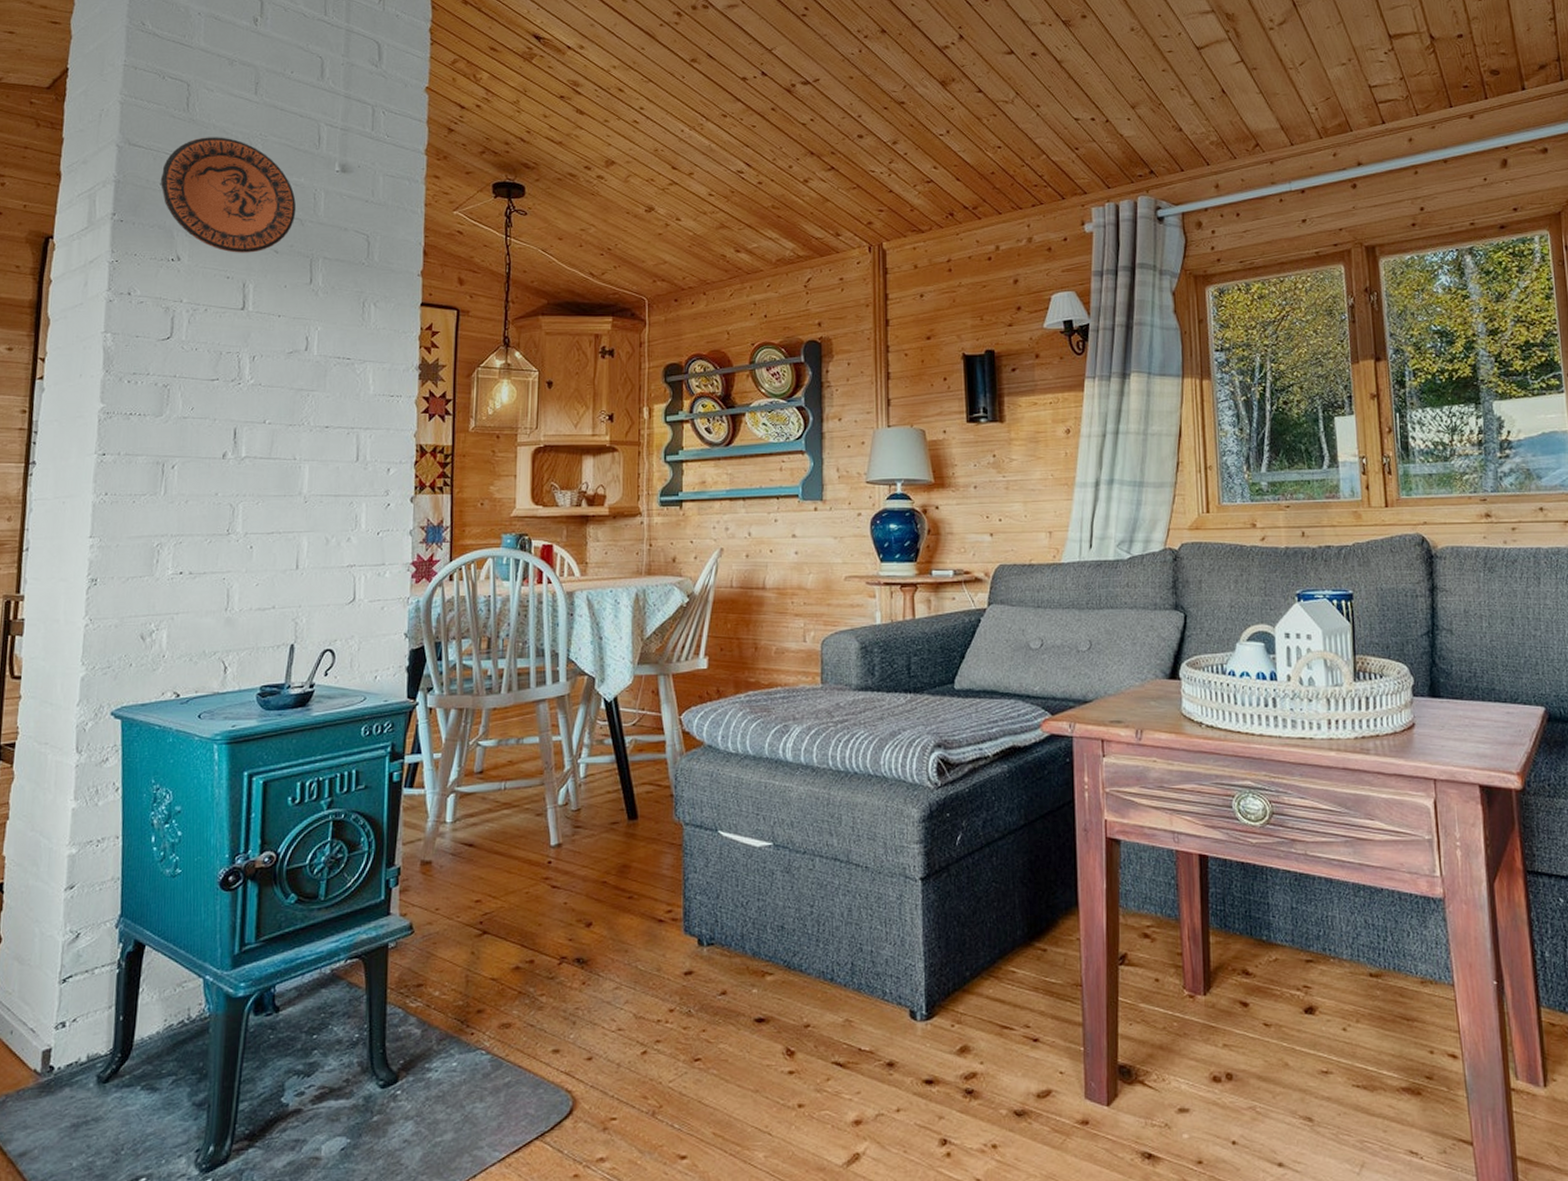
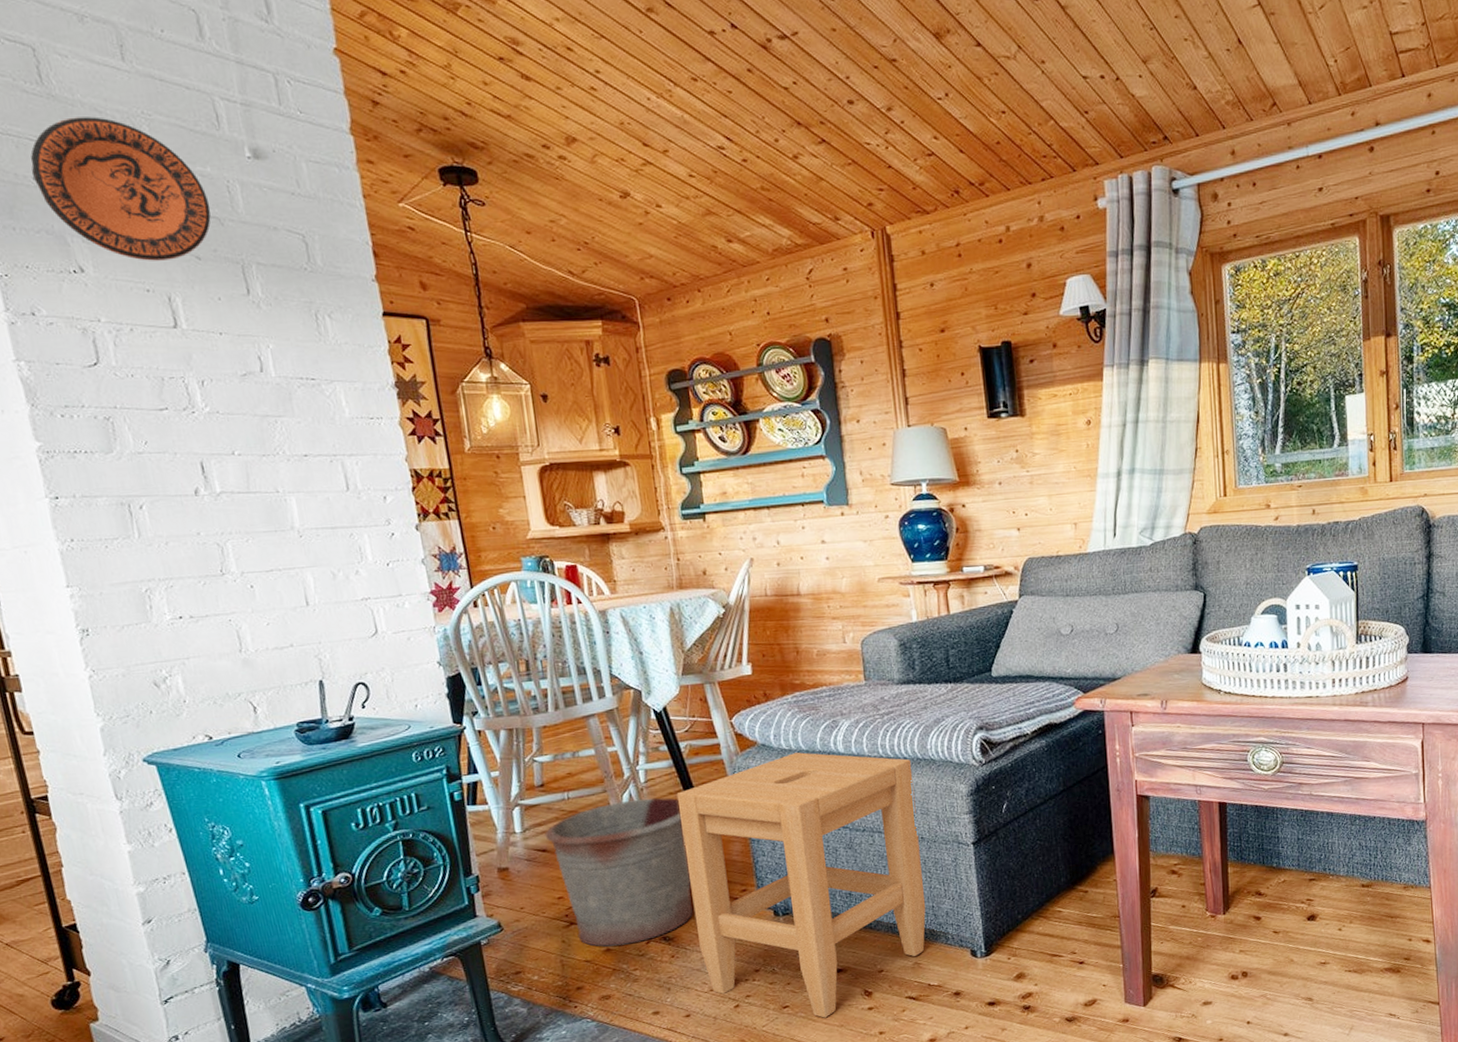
bucket: none [475,795,616,964] -> present [545,797,694,947]
stool: none [613,758,864,1079] -> present [676,752,926,1018]

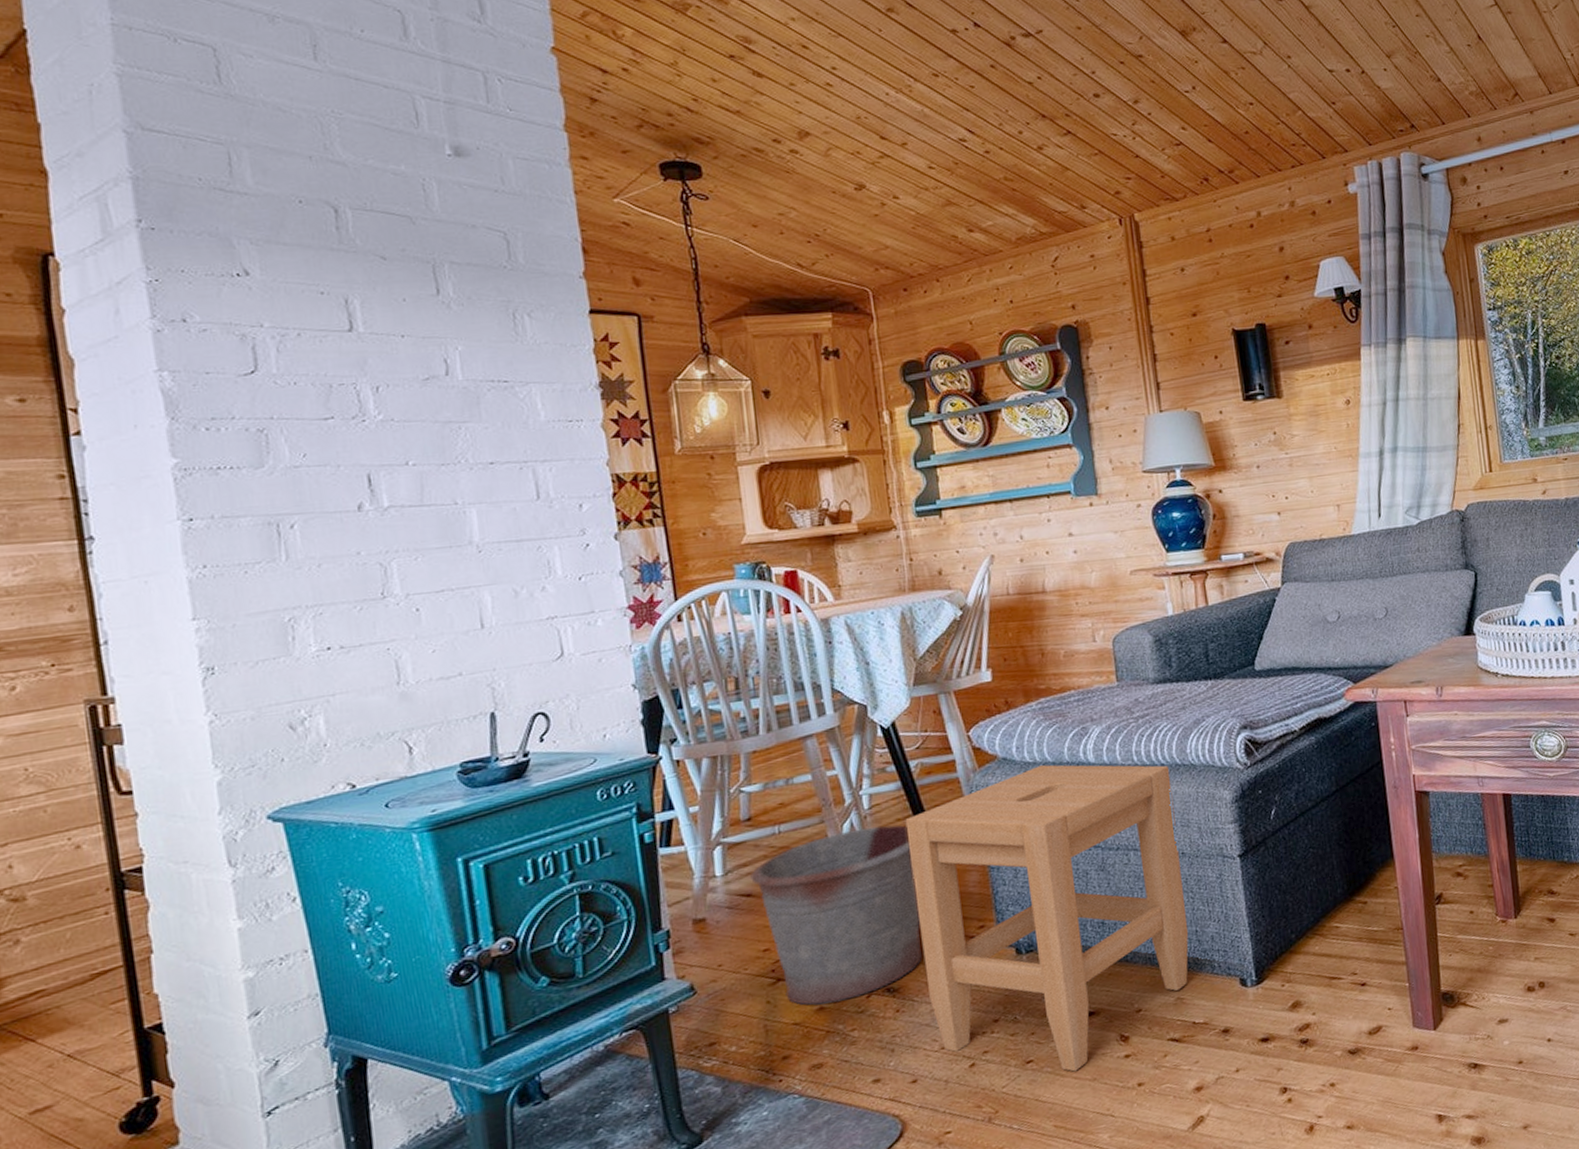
decorative plate: present [30,117,211,261] -> none [198,116,402,262]

